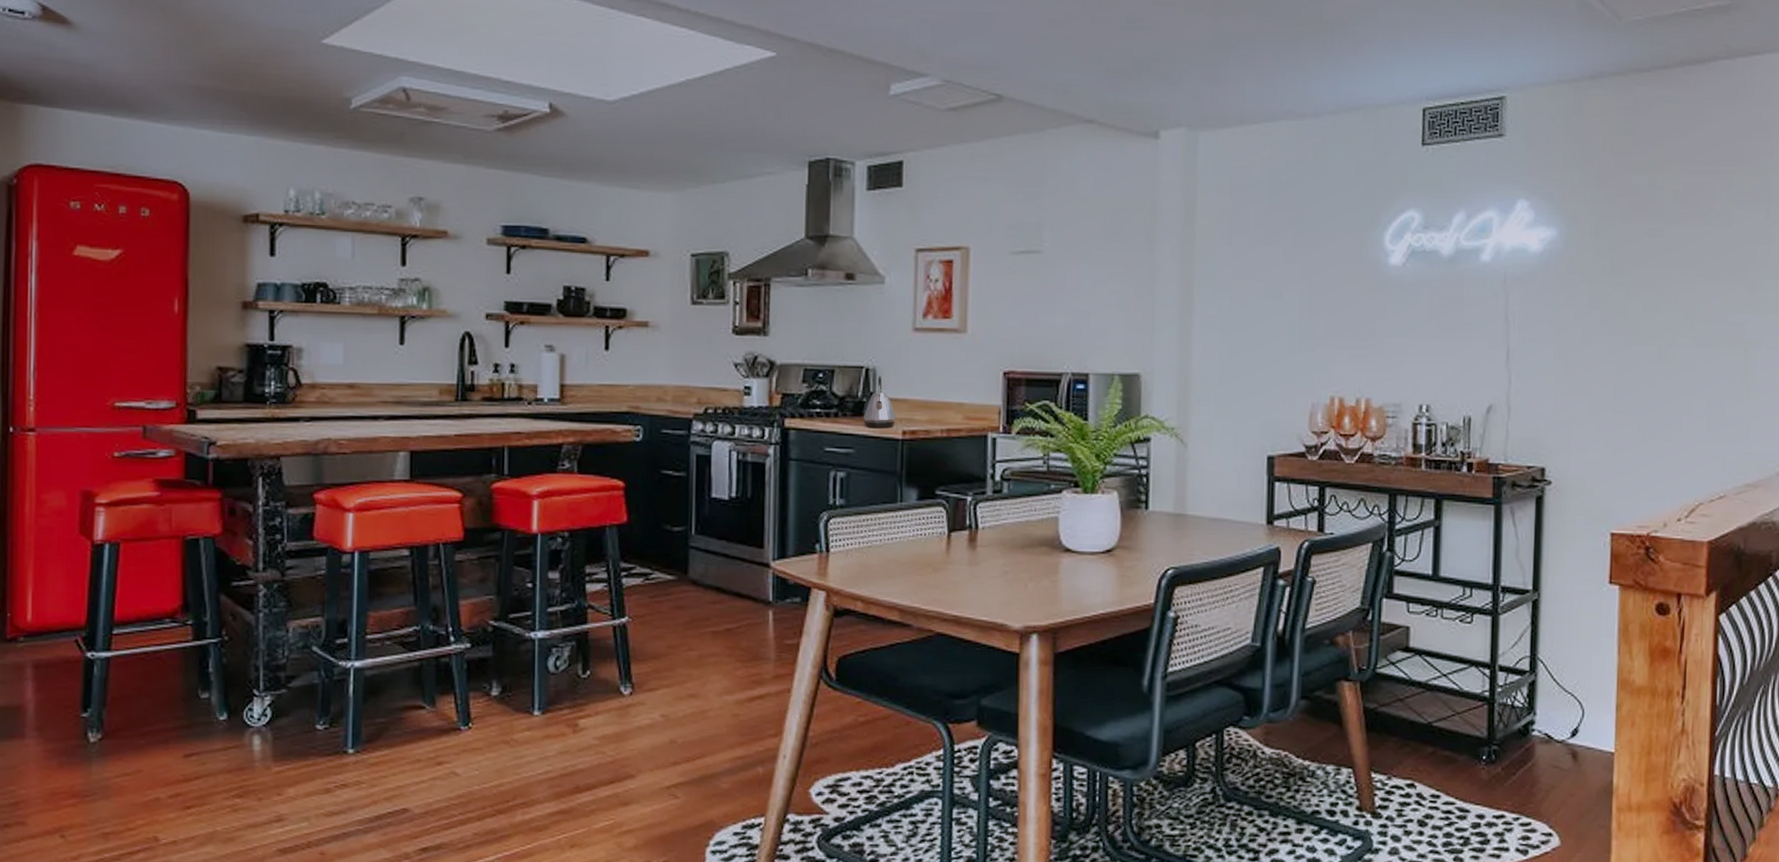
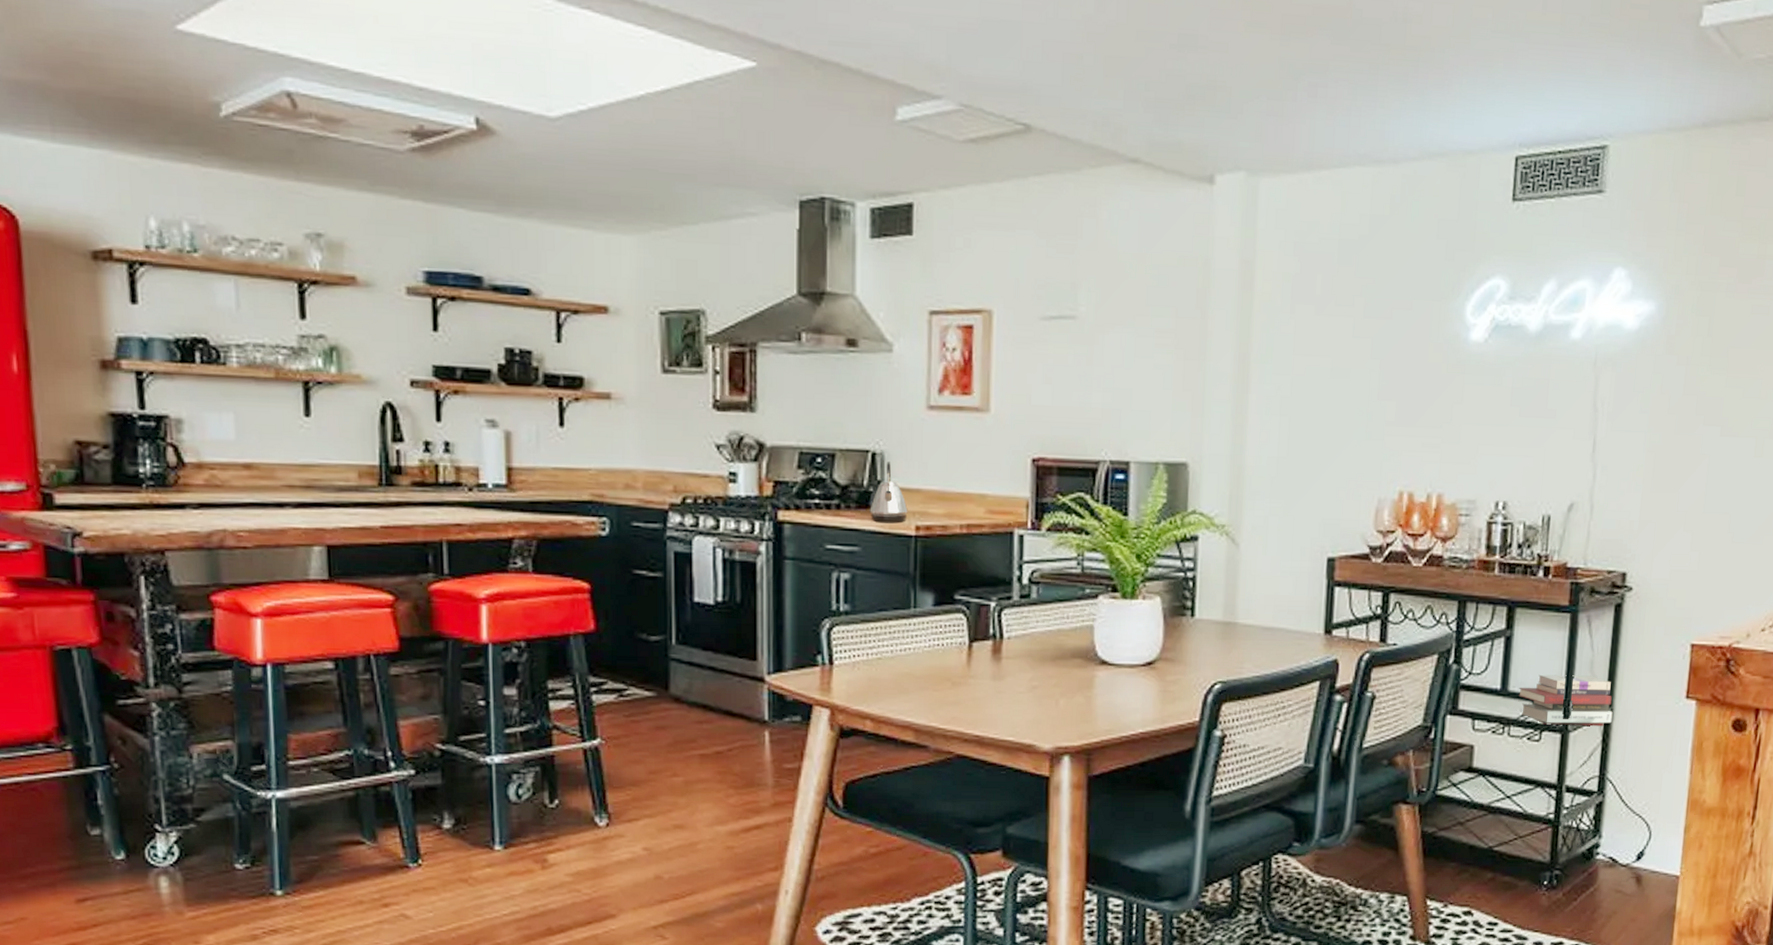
books: none [1449,561,1540,610] -> present [1519,674,1613,727]

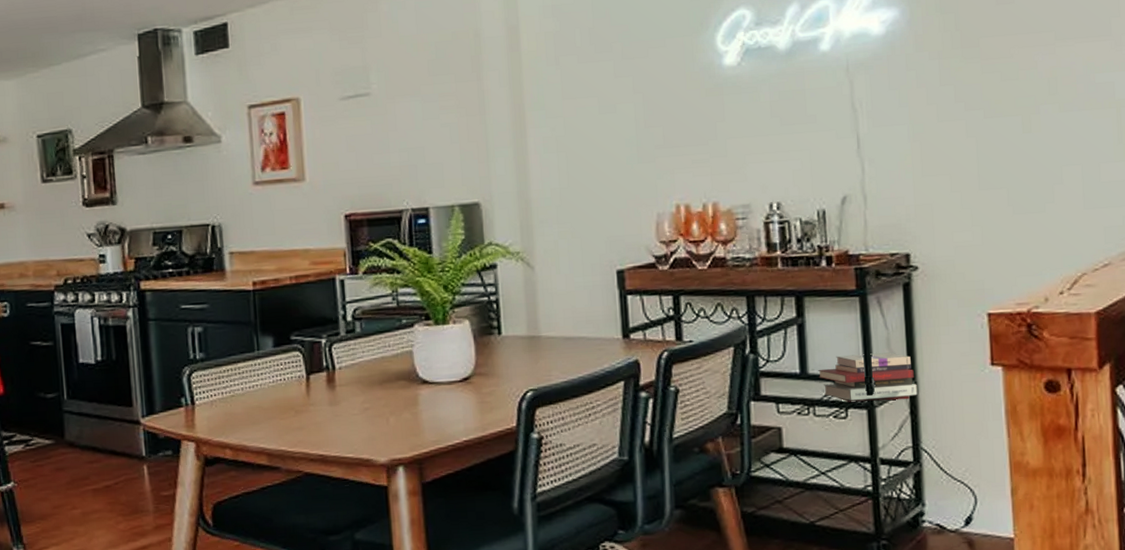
kettle: present [869,462,909,524] -> none [214,231,246,283]

